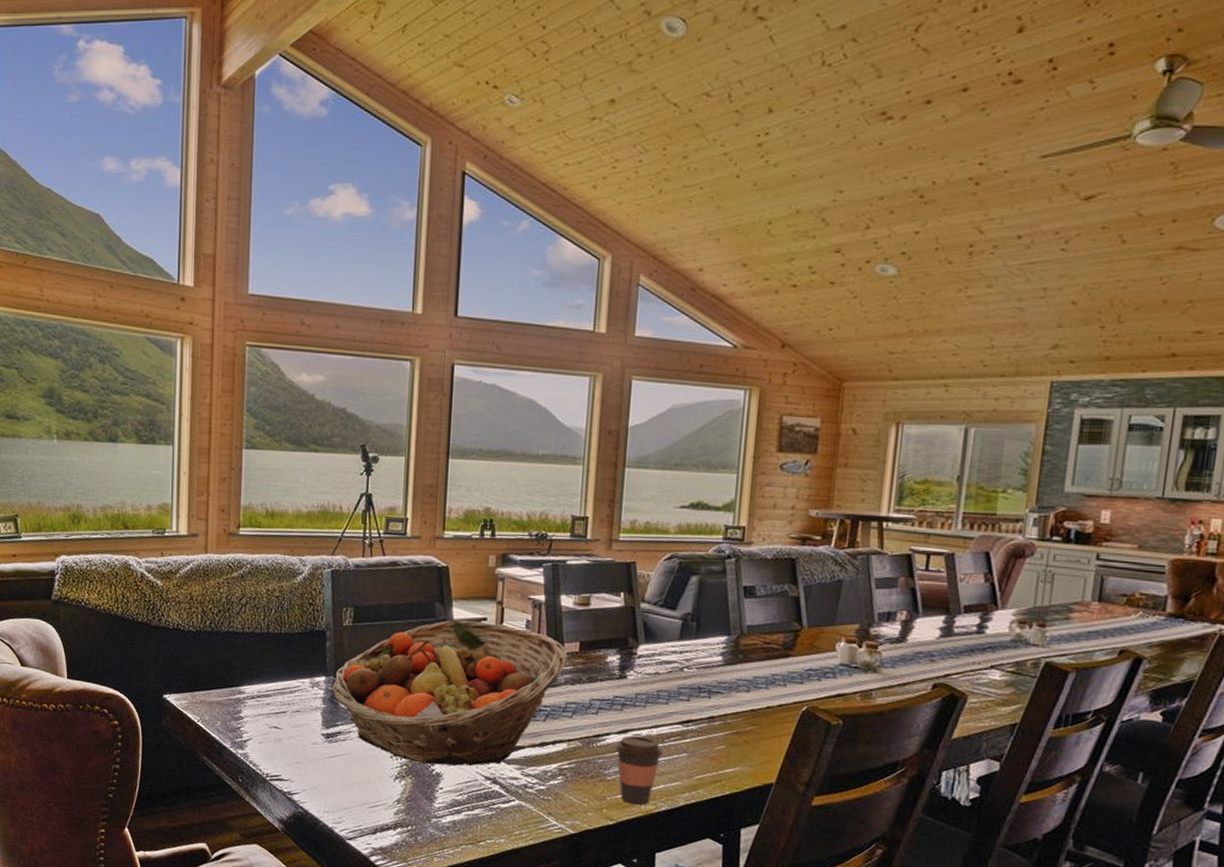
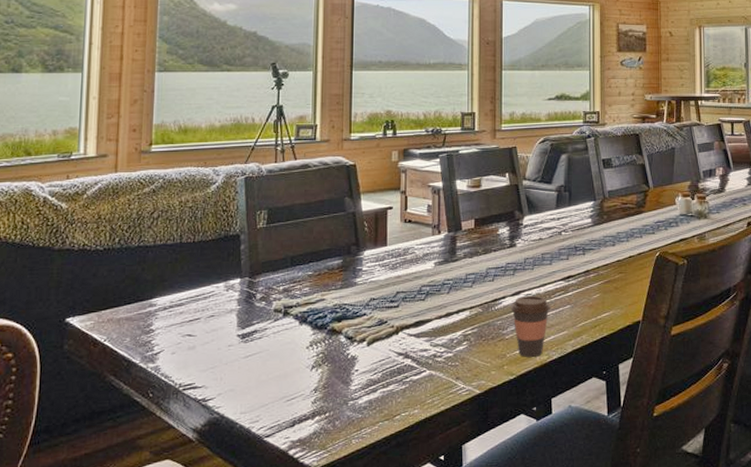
fruit basket: present [332,619,568,766] -> none [247,210,465,349]

